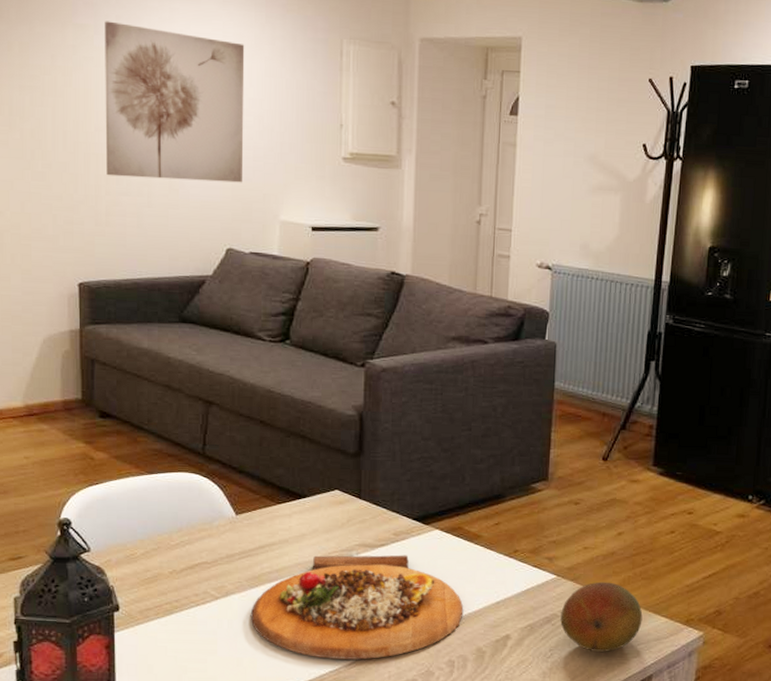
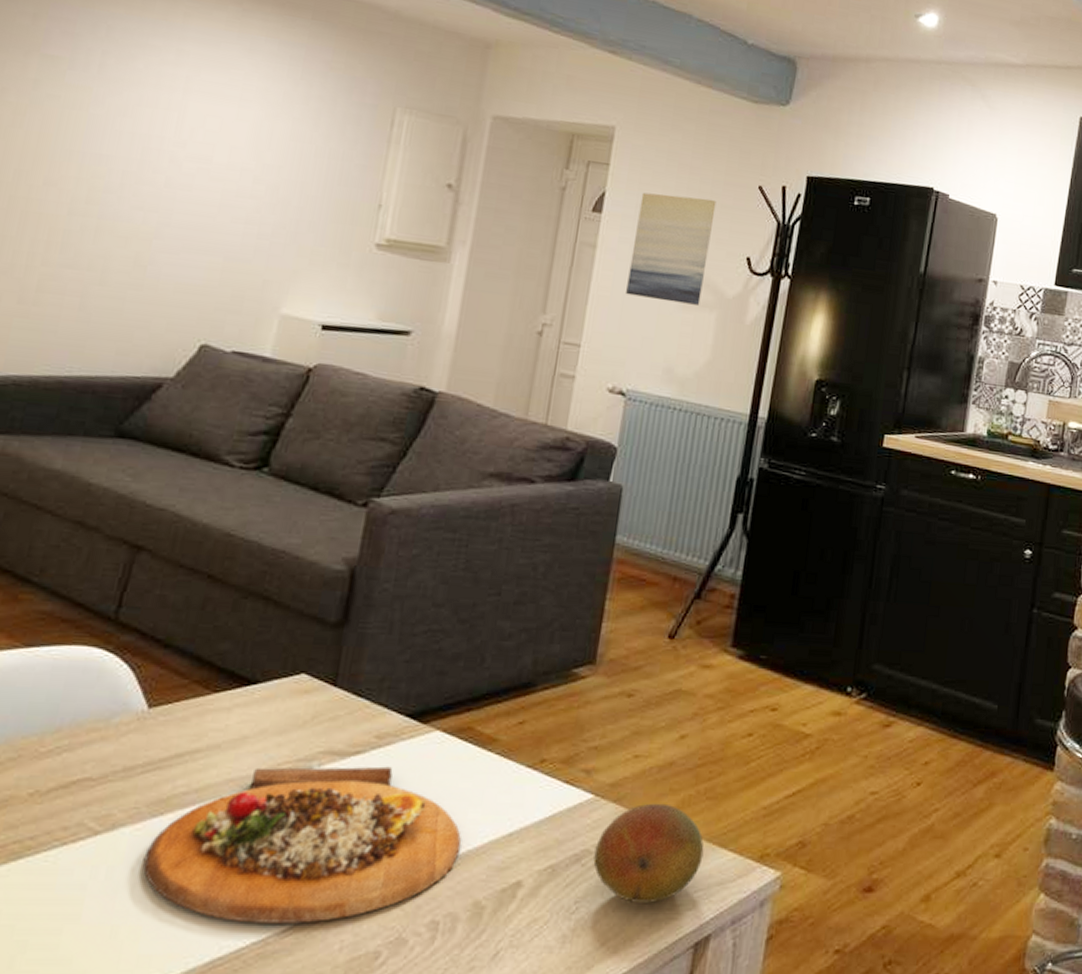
wall art: present [104,21,245,183] -> none [48,55,269,264]
wall art: none [544,94,613,189] -> present [626,192,717,305]

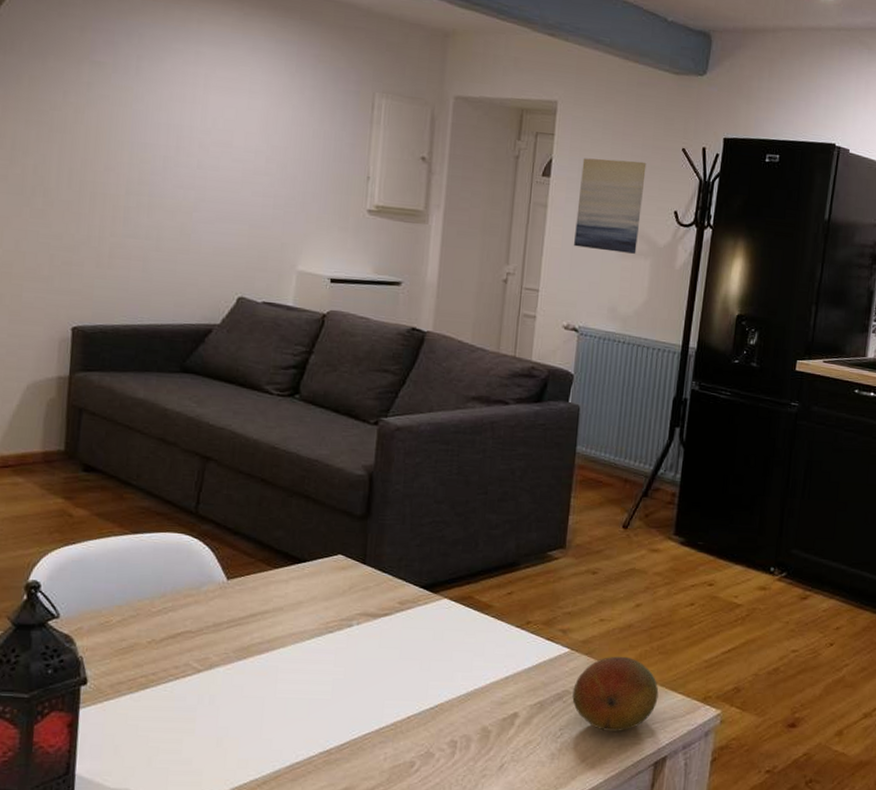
cutting board: present [143,766,462,923] -> none [235,625,470,740]

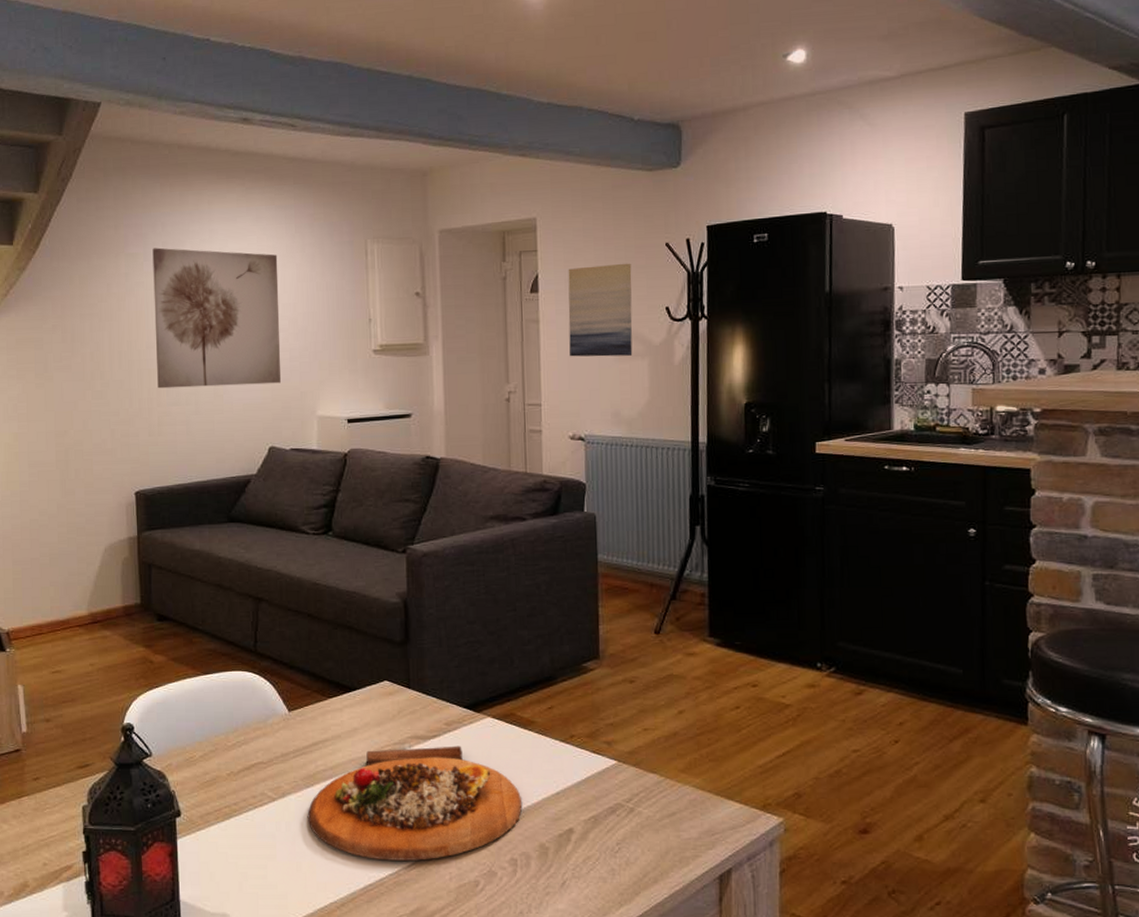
wall art: none [113,60,272,231] -> present [152,247,281,389]
cutting board: none [235,625,470,740] -> present [307,745,523,861]
fruit: present [572,656,659,731] -> none [625,766,715,844]

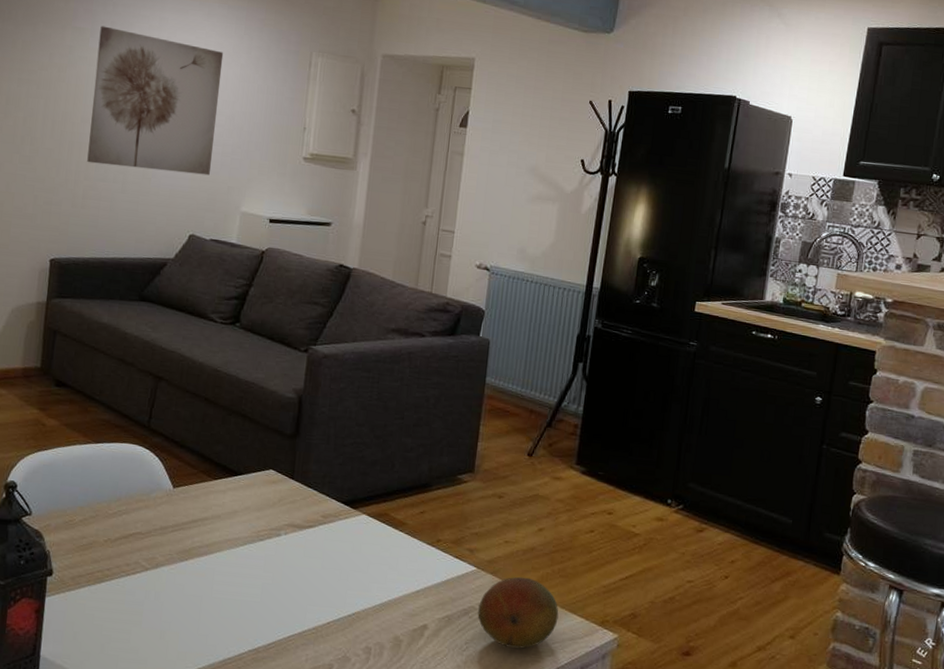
cutting board: present [307,745,523,861] -> none [177,532,384,641]
wall art: present [568,263,633,357] -> none [487,110,556,199]
fruit: none [625,766,715,844] -> present [477,576,559,649]

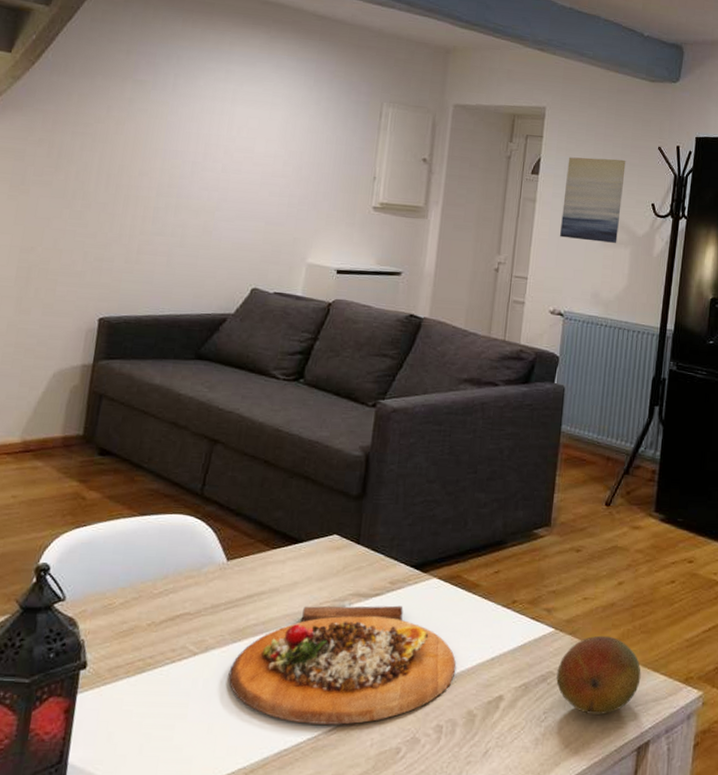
wall art: present [87,26,224,176] -> none [143,78,292,227]
cutting board: none [177,532,384,641] -> present [228,605,456,725]
wall art: none [487,110,556,199] -> present [560,157,626,243]

